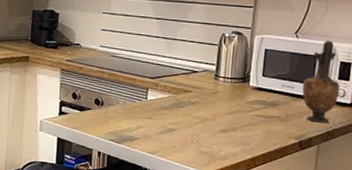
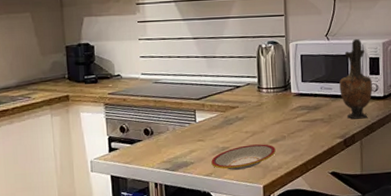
plate: none [156,130,225,154] -> present [211,144,276,170]

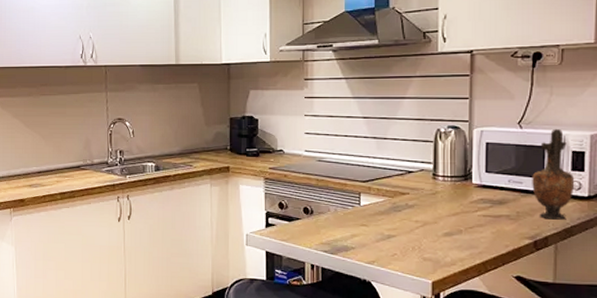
plate: present [211,144,276,170] -> none [374,235,450,261]

